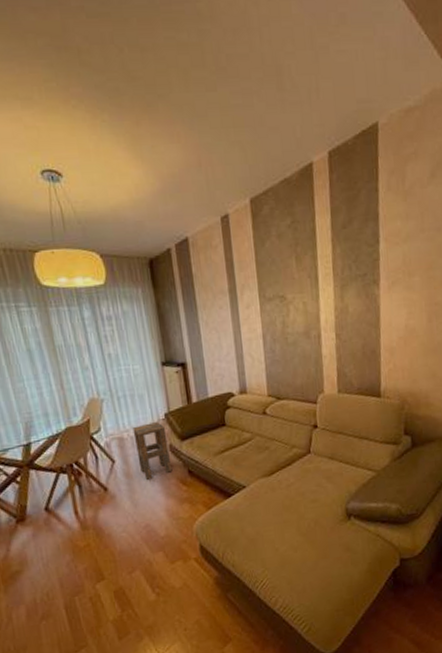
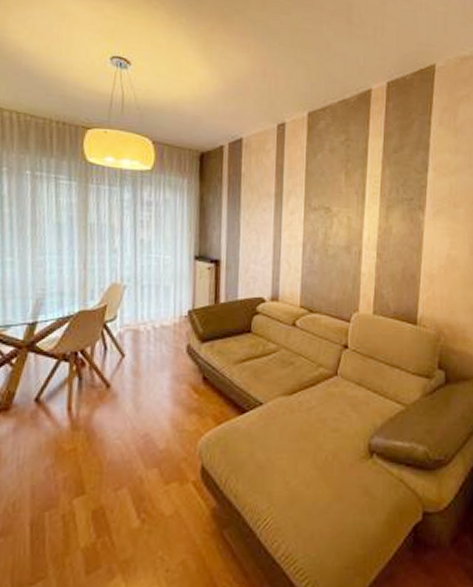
side table: present [132,422,173,480] -> none [150,318,187,381]

